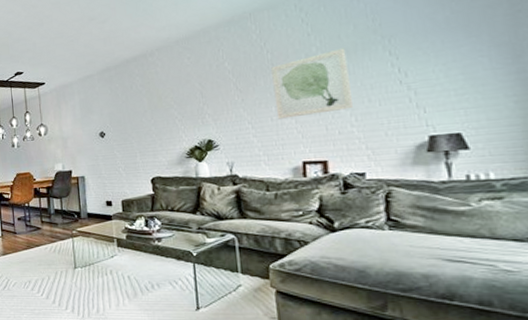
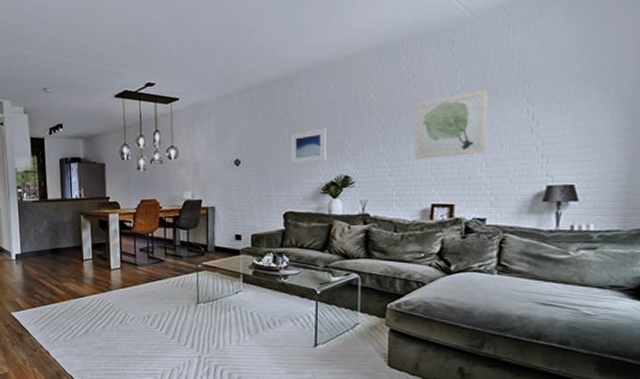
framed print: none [151,97,188,133] -> present [291,128,326,165]

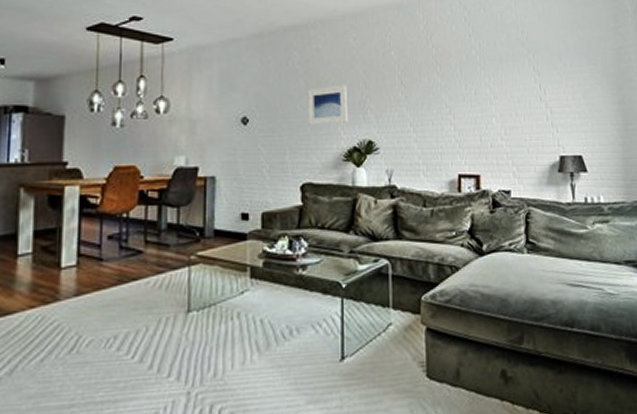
wall art: present [414,89,488,159] -> none [435,55,503,124]

